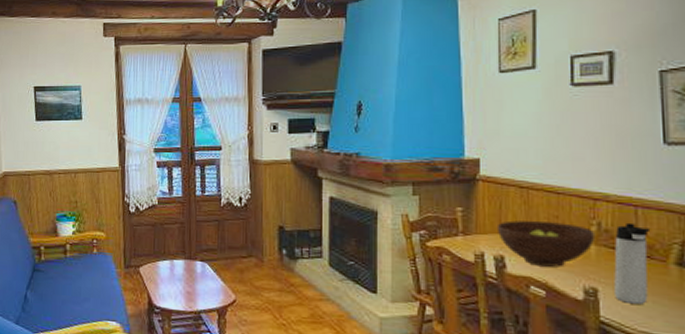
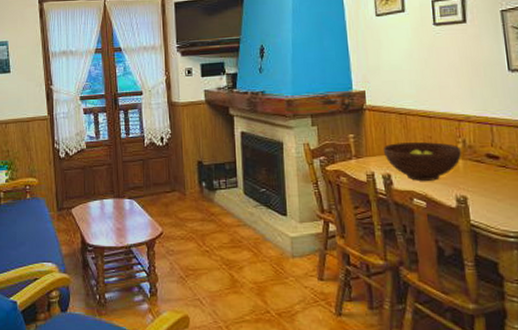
thermos bottle: present [614,222,649,304] -> none [477,138,507,207]

